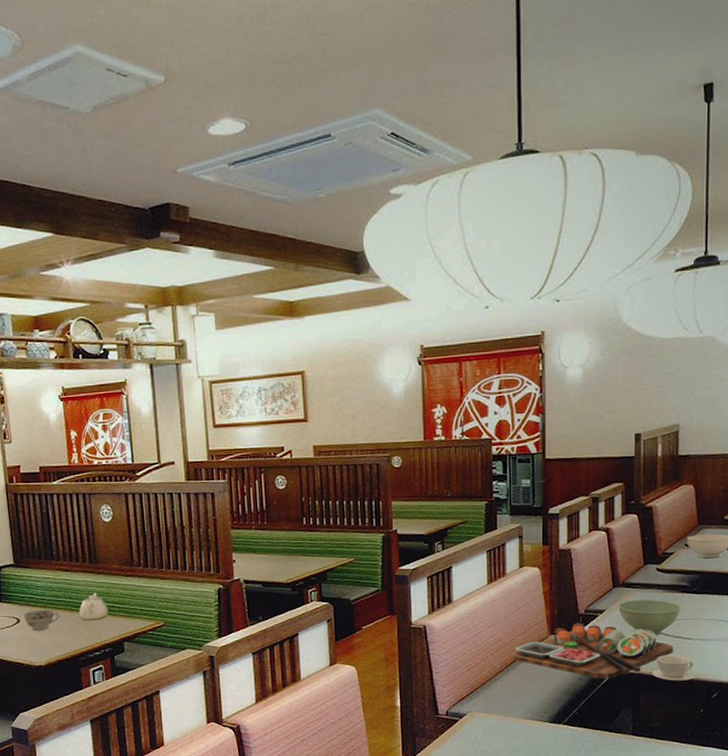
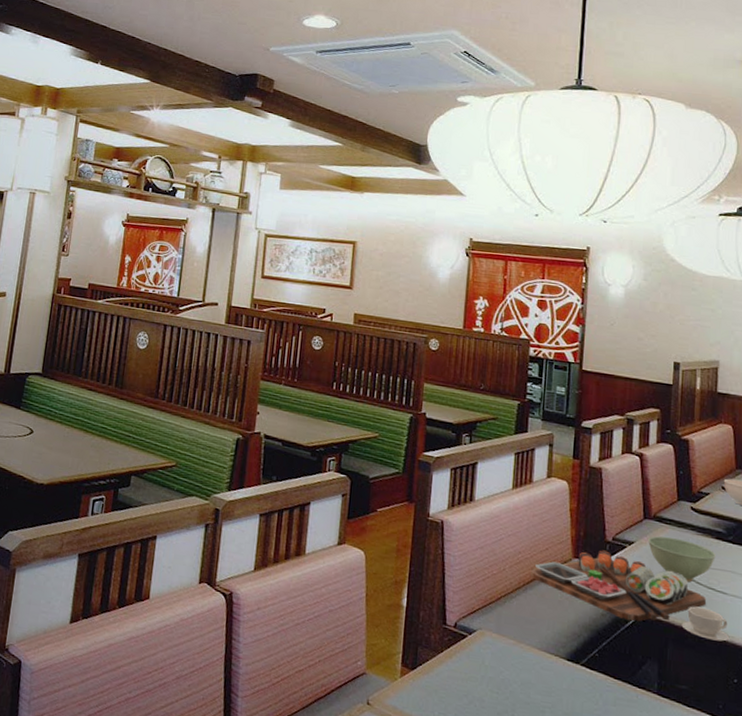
teacup: present [24,609,60,631] -> none [38,424,74,447]
teapot: present [79,592,108,621] -> none [93,417,123,447]

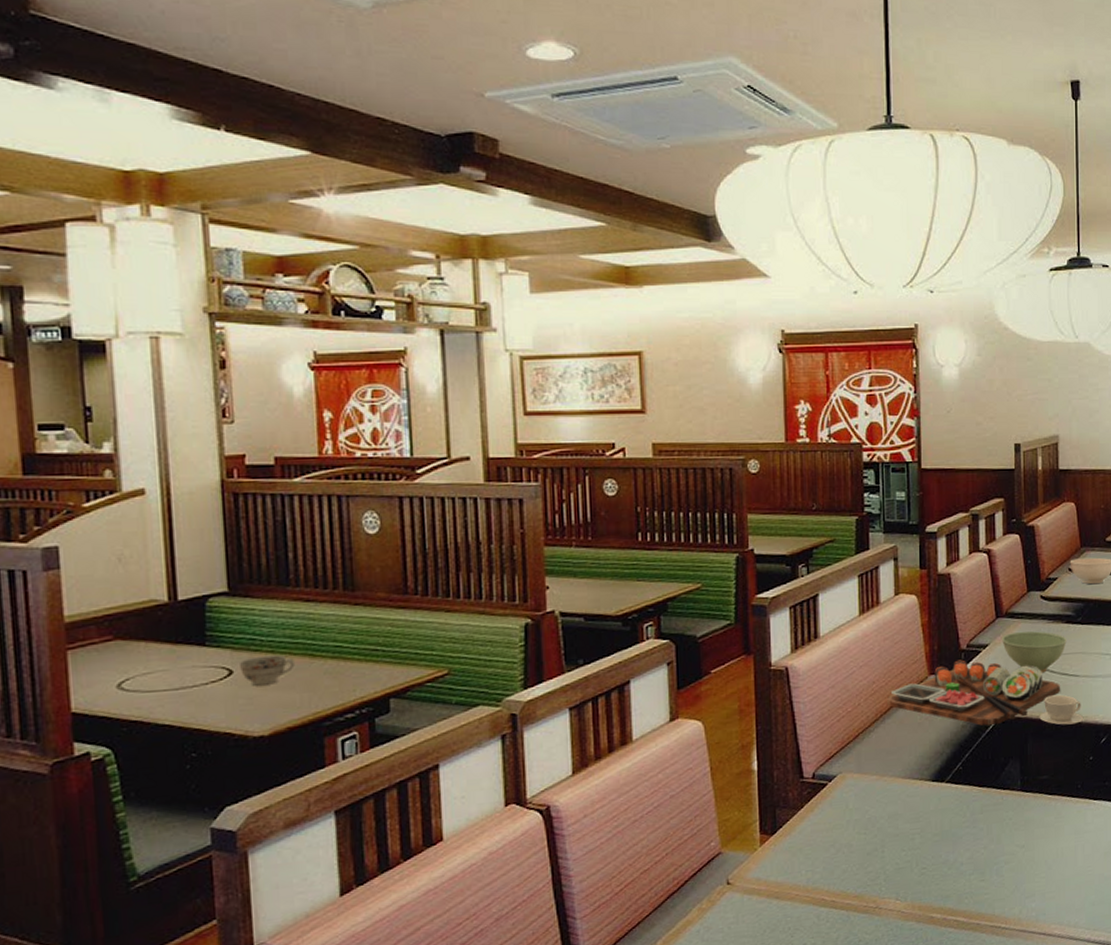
teacup: none [38,424,74,447] -> present [240,654,295,686]

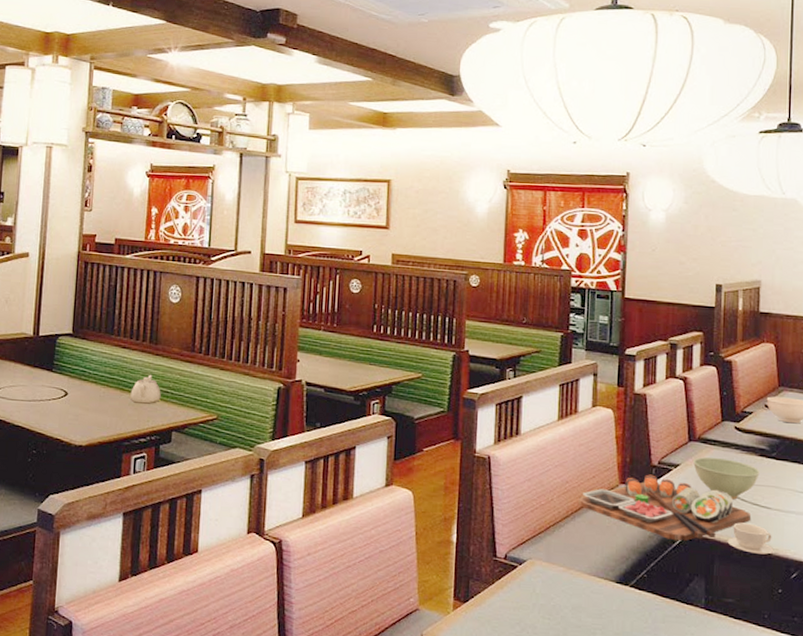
teacup: present [240,654,295,686] -> none [73,384,110,407]
teapot: none [324,630,368,671] -> present [130,374,161,405]

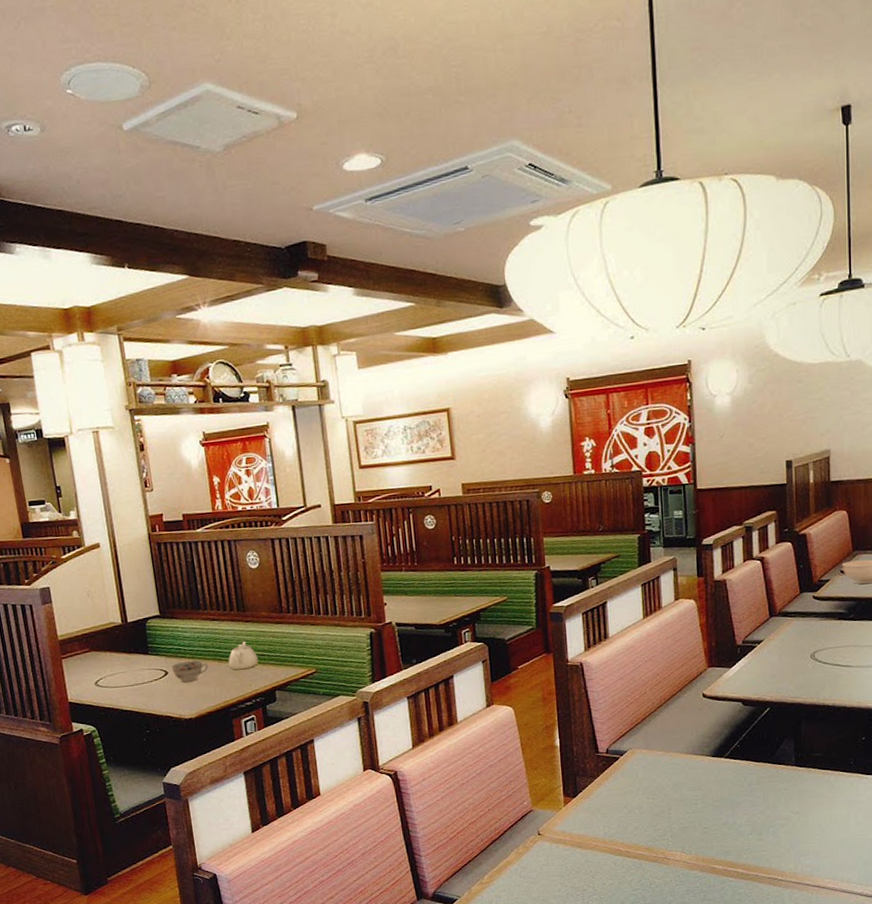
teacup: none [73,384,110,407] -> present [172,660,209,683]
sushi: present [577,474,750,542] -> none [669,654,833,711]
bowl: present [693,457,760,500] -> none [776,627,839,664]
teacup: present [727,522,774,555] -> none [812,683,856,710]

